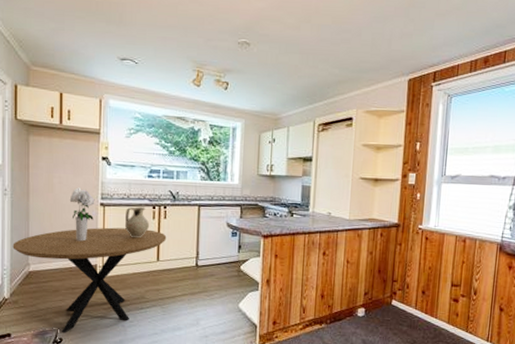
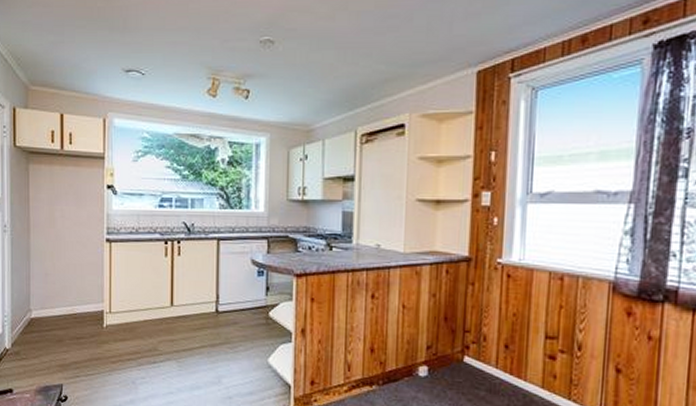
dining table: present [12,227,167,333] -> none [13,267,181,390]
bouquet: present [69,187,95,242] -> none [72,221,100,284]
ceramic jug: present [125,207,150,239] -> none [134,242,162,280]

